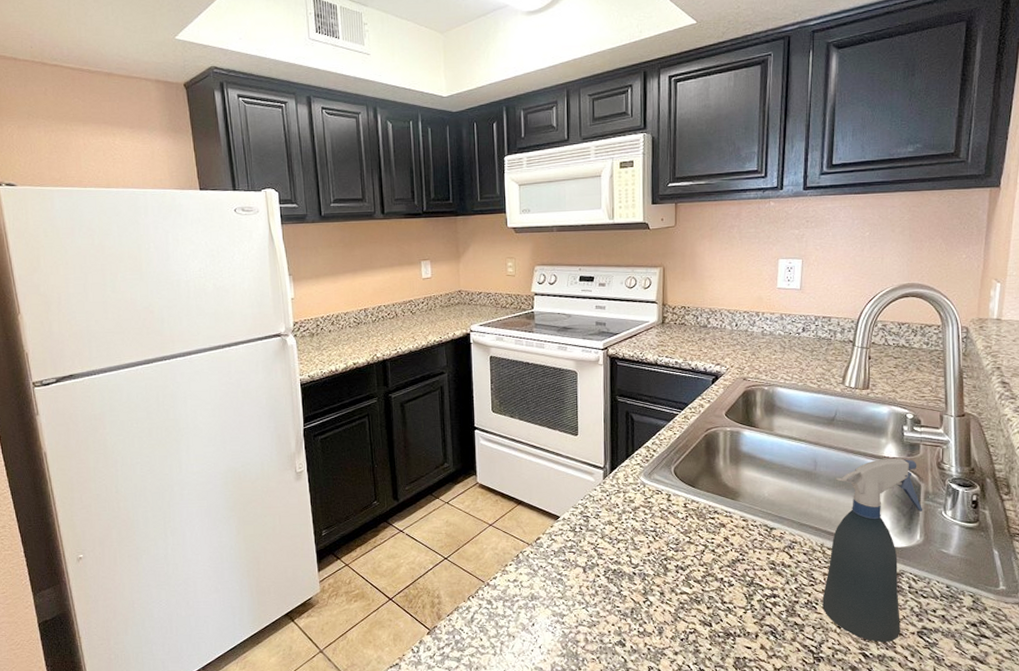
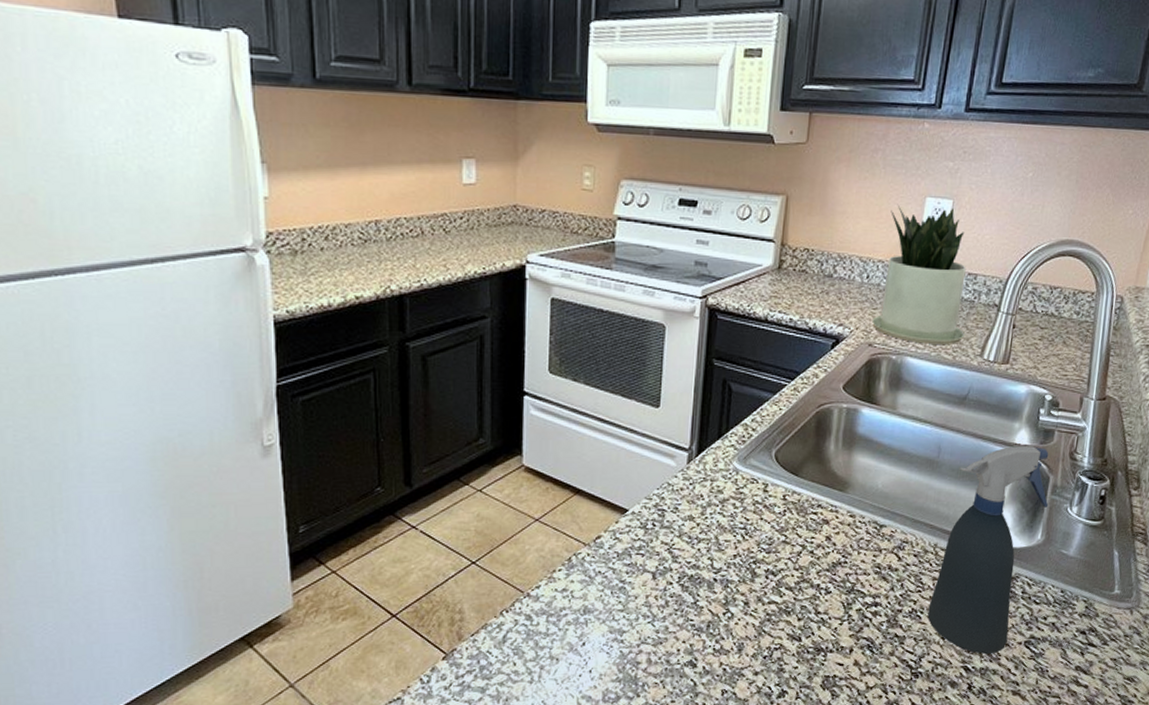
planter: none [743,265,827,376] -> present [871,204,966,344]

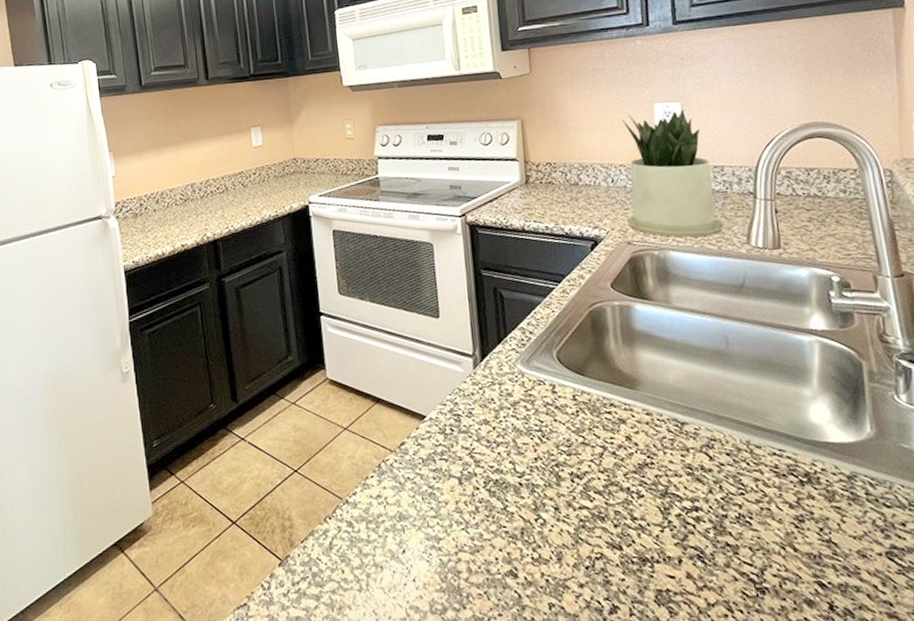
spray bottle: present [927,446,1049,654] -> none [753,331,870,567]

